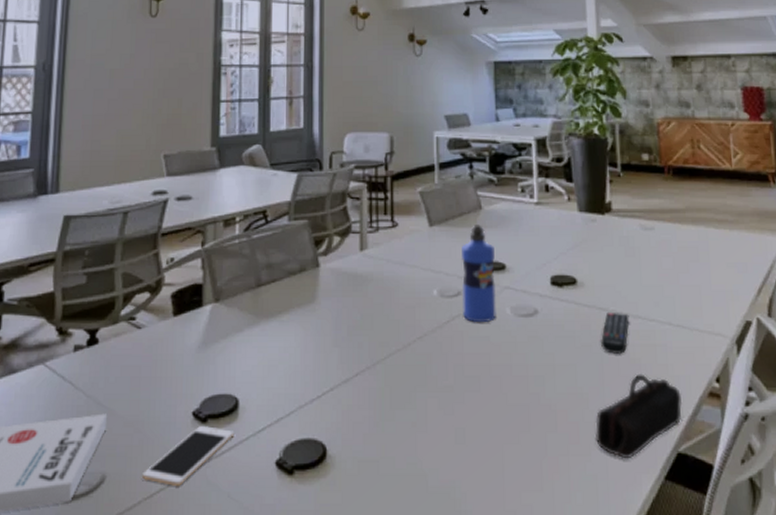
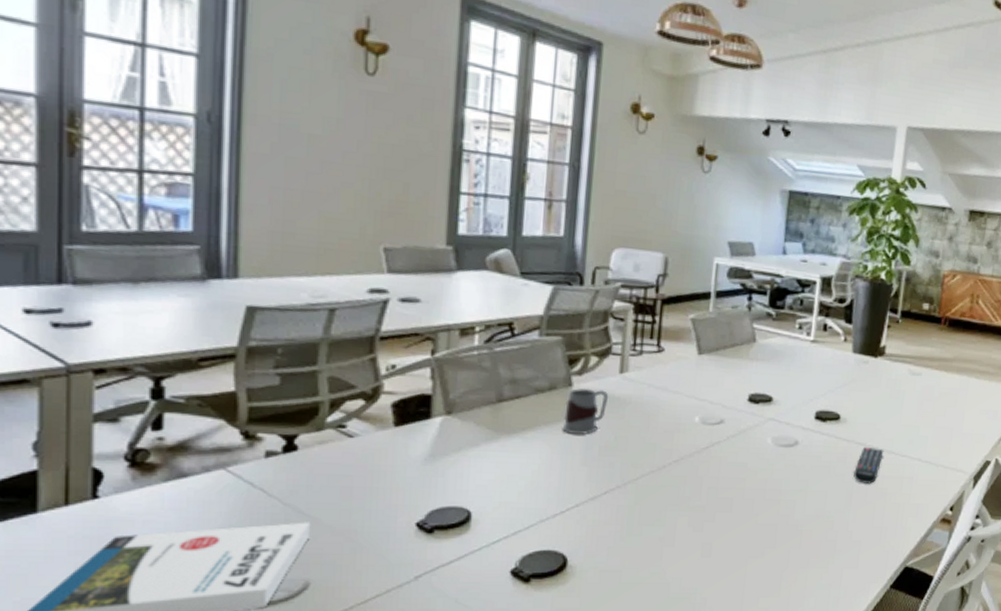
cell phone: present [142,426,234,486] -> none [355,537,465,592]
mug: none [313,267,352,316] -> present [562,388,609,435]
water bottle: present [462,224,496,323] -> none [723,356,764,451]
pencil case: present [595,374,683,459] -> none [834,501,918,571]

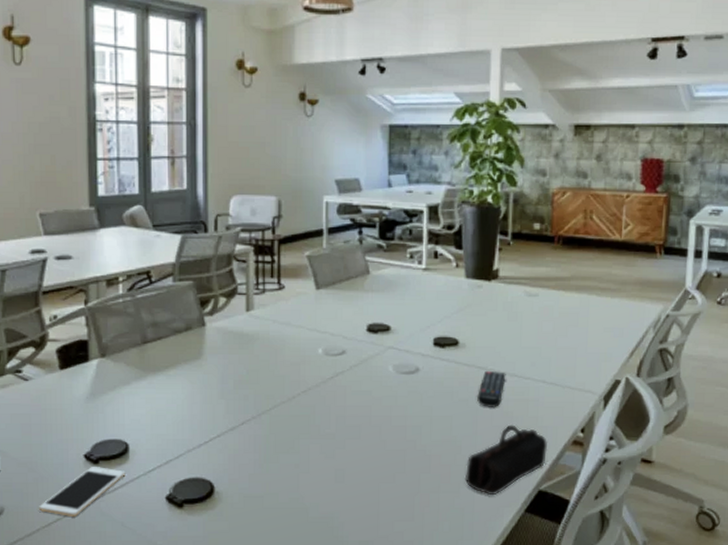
cell phone: none [355,537,465,592] -> present [39,467,126,516]
mug: present [562,388,609,435] -> none [200,327,238,371]
pencil case: none [834,501,918,571] -> present [464,424,548,496]

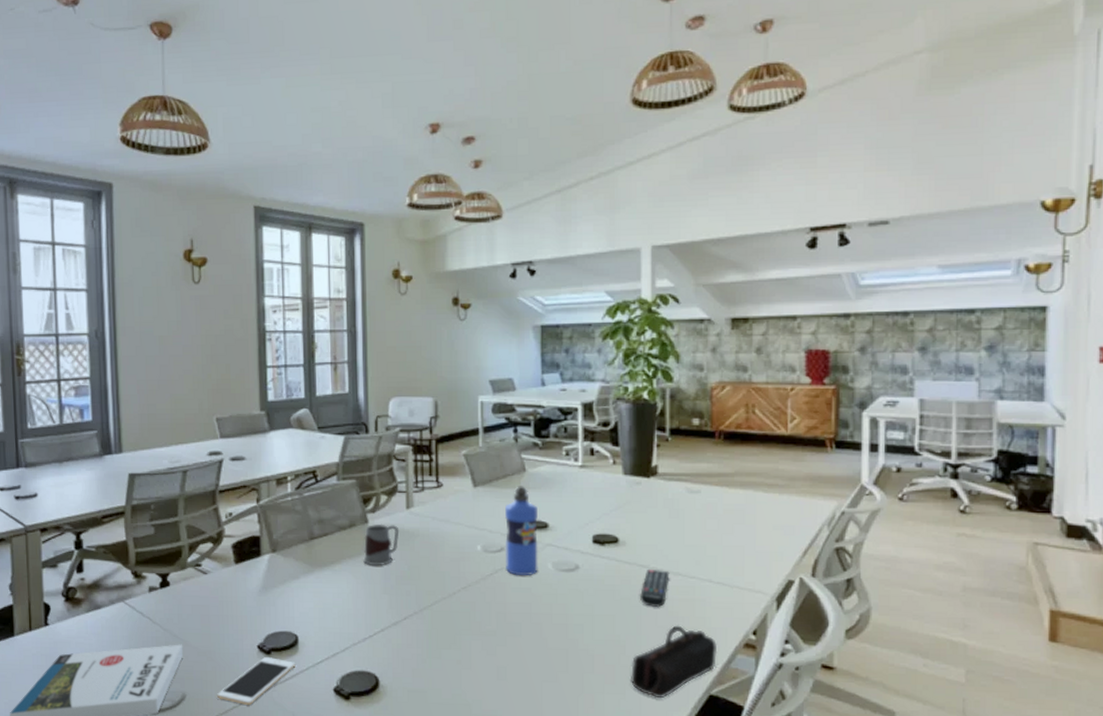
mug: none [200,327,238,371] -> present [363,524,400,566]
water bottle: none [347,288,380,379] -> present [505,486,538,576]

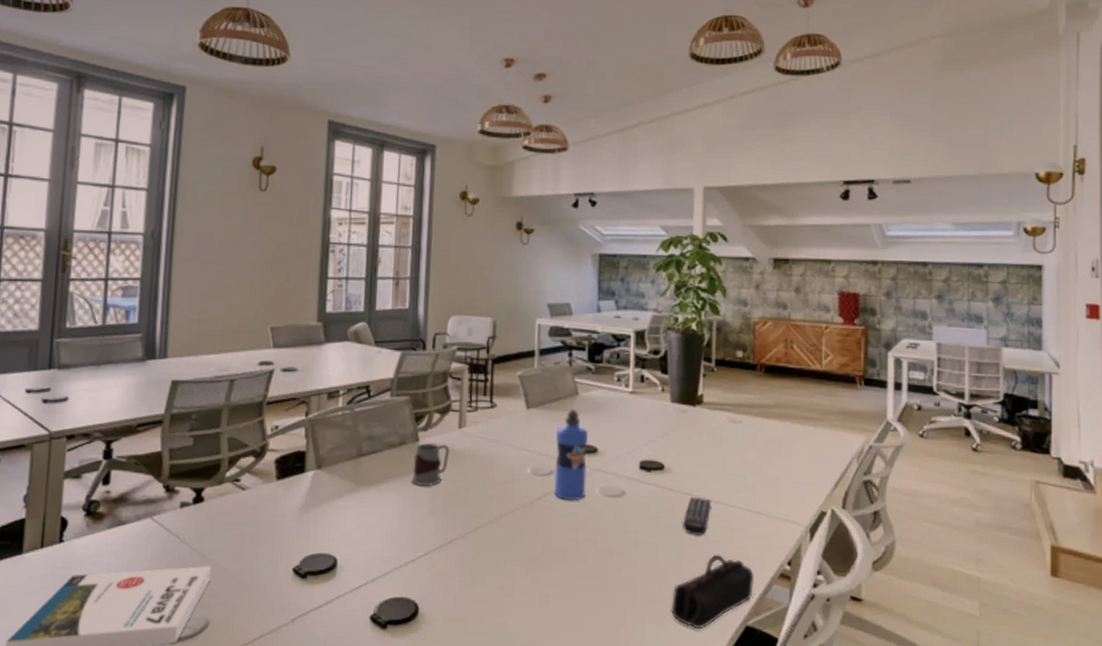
cell phone: present [217,657,296,705] -> none [244,581,332,634]

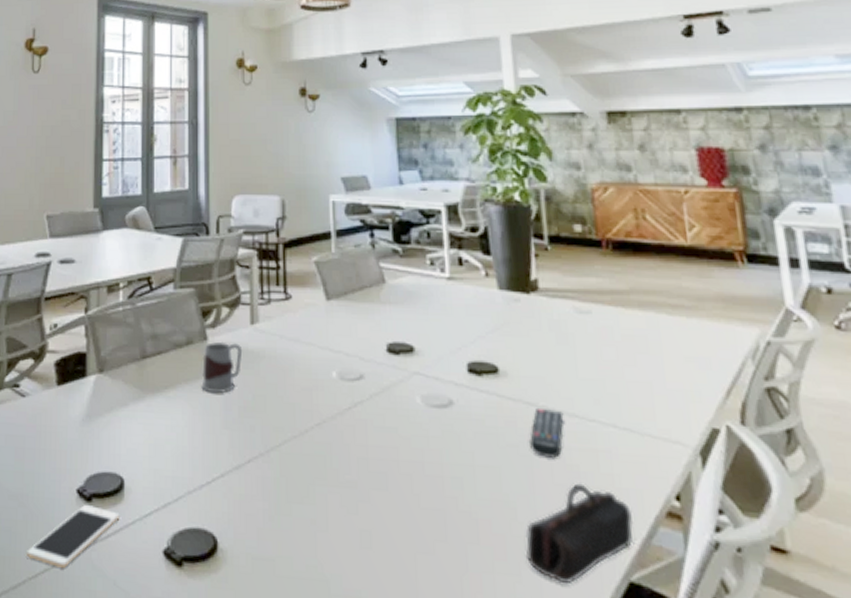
cell phone: none [244,581,332,634] -> present [27,505,120,568]
water bottle: present [554,409,588,501] -> none [363,300,405,413]

